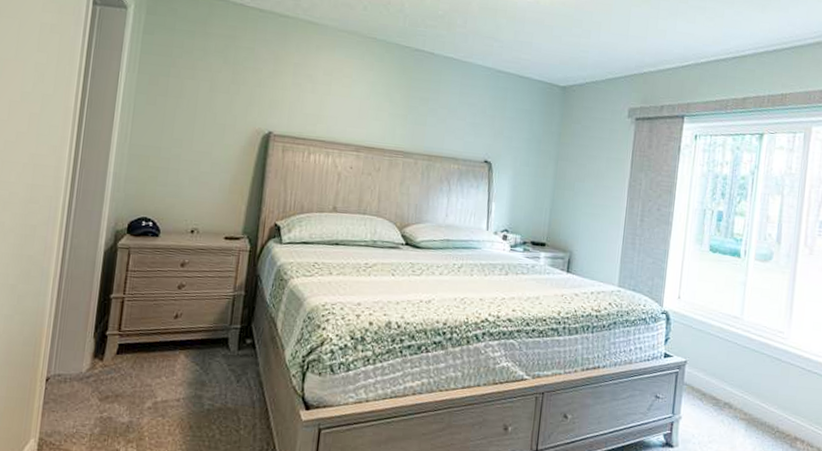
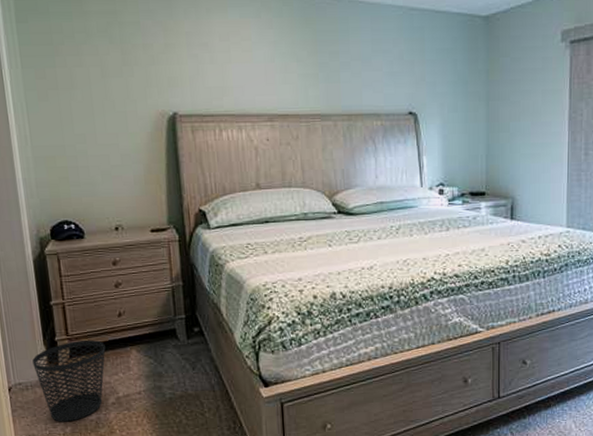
wastebasket: none [77,337,155,422] -> present [32,340,106,422]

